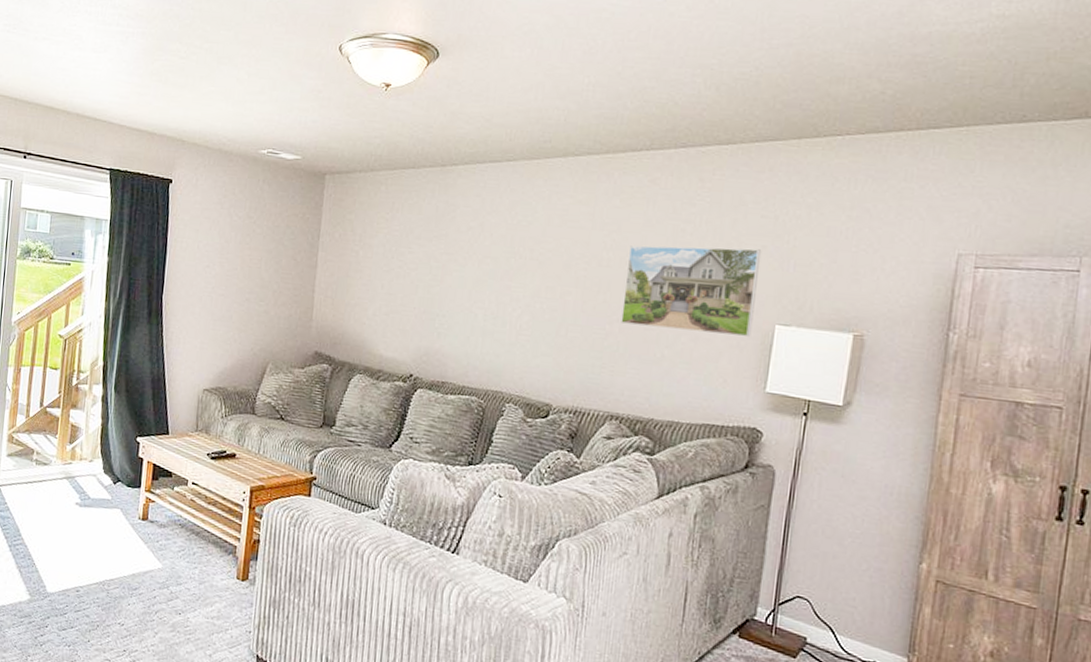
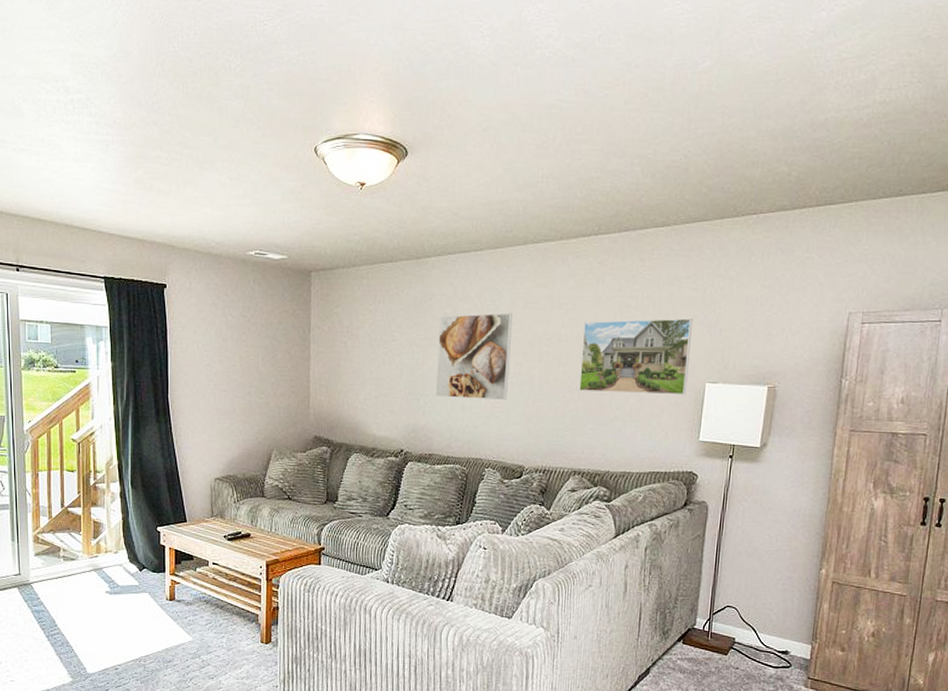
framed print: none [453,229,546,327] -> present [435,313,512,400]

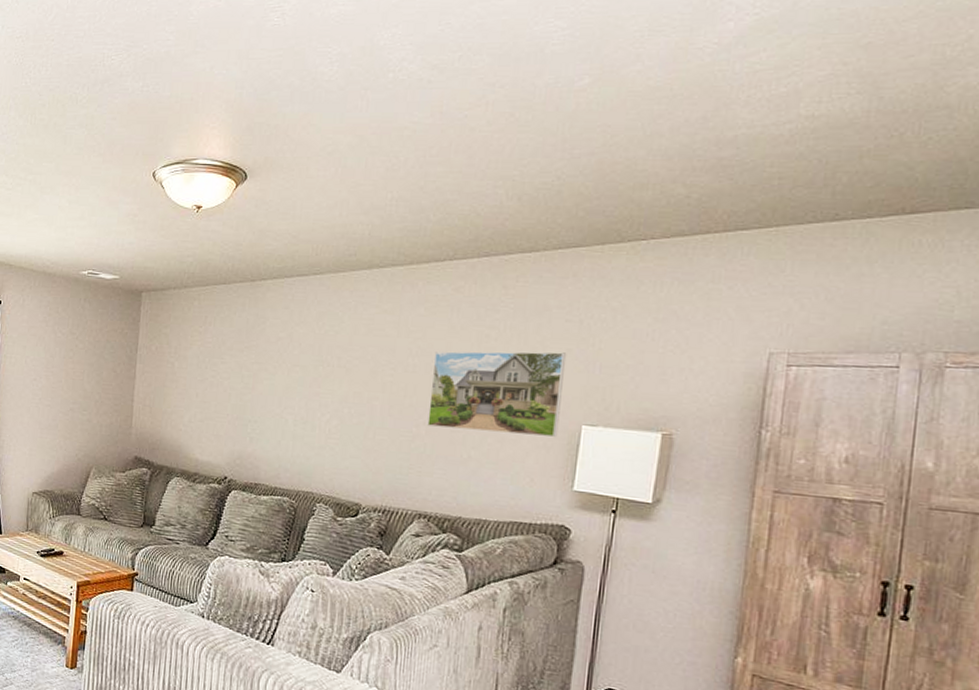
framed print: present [435,313,512,400] -> none [264,339,353,431]

